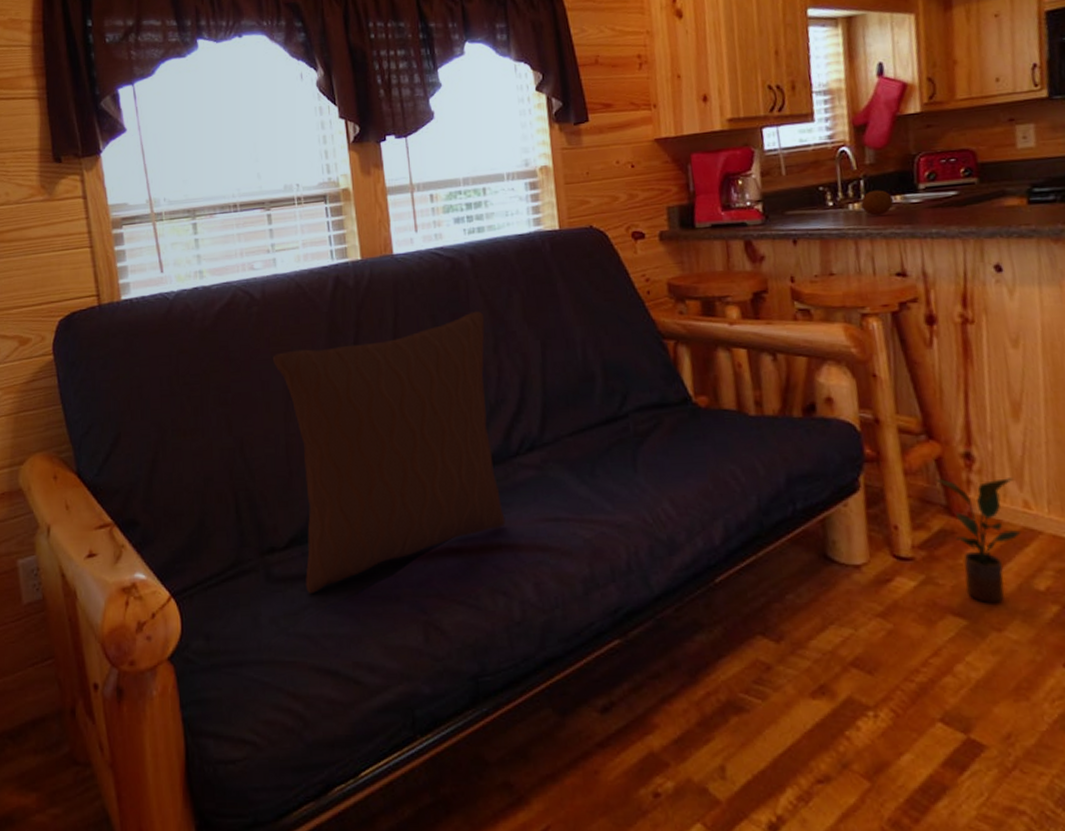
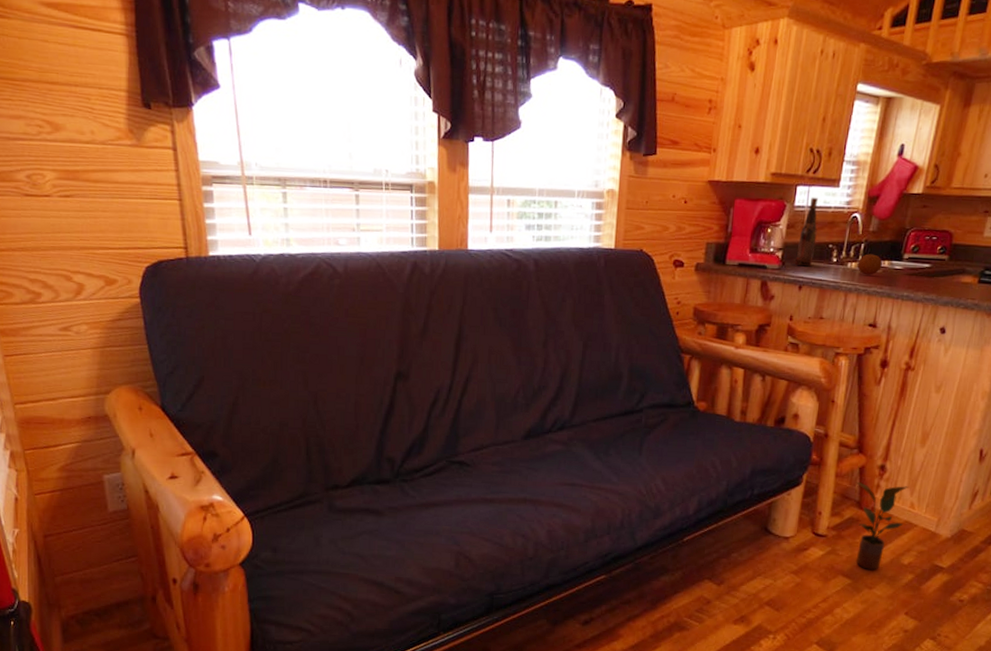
pillow: present [273,311,506,593] -> none [350,310,540,523]
wine bottle: none [779,136,803,218] -> present [795,197,818,267]

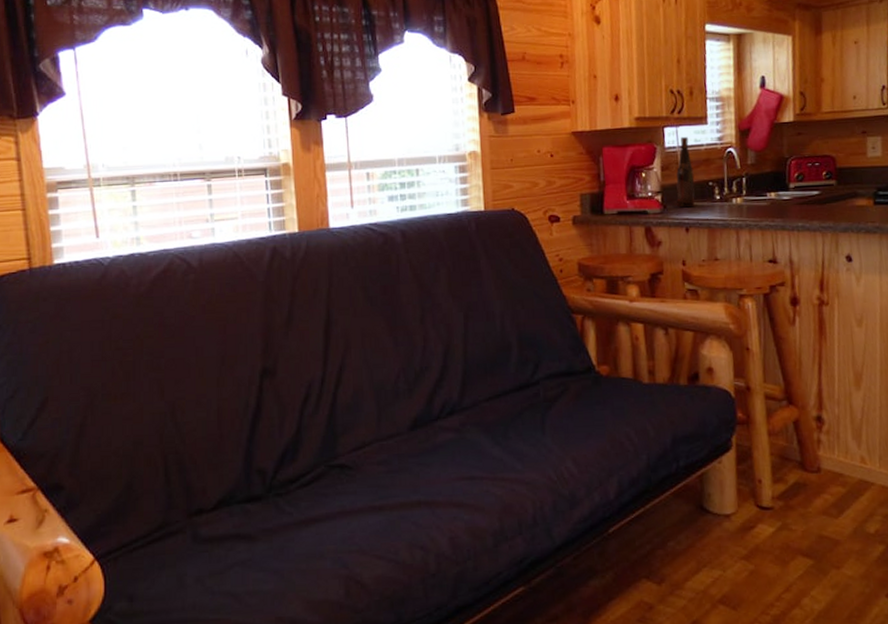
potted plant: present [855,482,909,571] -> none [792,437,858,545]
fruit: present [857,254,882,275] -> none [742,187,769,210]

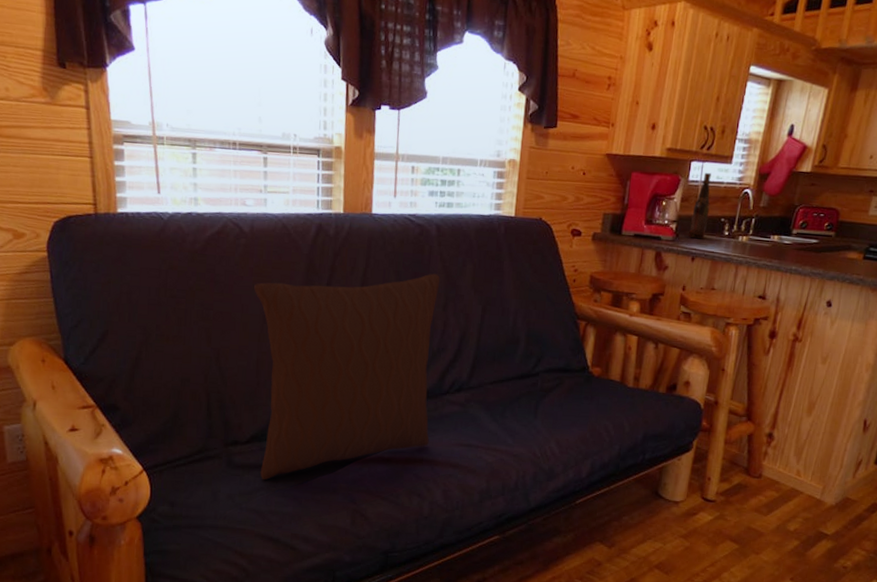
pillow: none [208,284,425,552] -> present [254,273,440,480]

